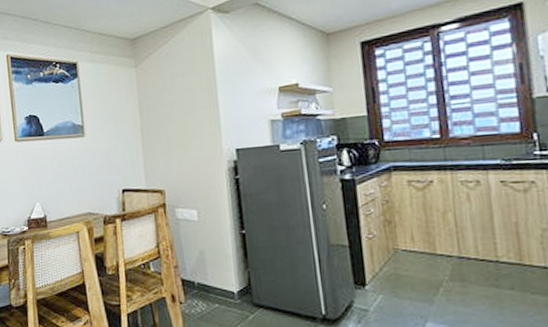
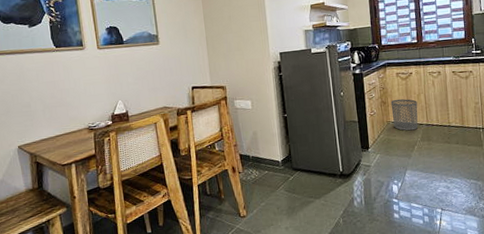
waste bin: none [399,217,445,265] -> present [390,99,418,131]

